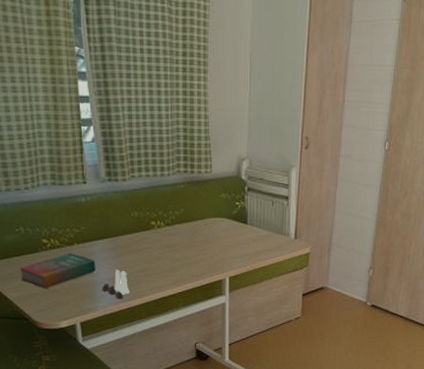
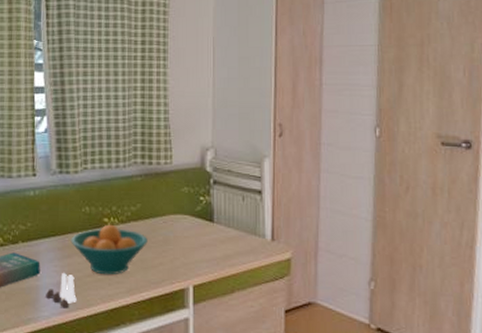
fruit bowl: none [122,227,191,271] -> present [71,224,148,275]

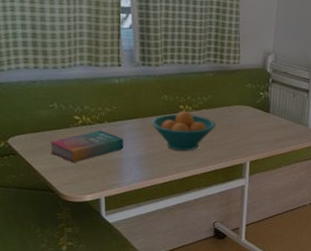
salt and pepper shaker set: present [46,273,77,309] -> none [128,149,155,177]

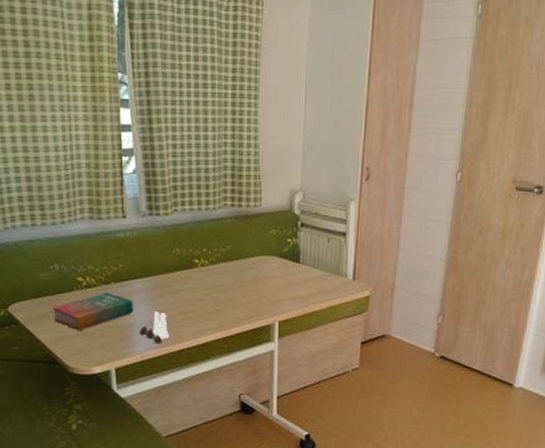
salt and pepper shaker set: none [128,149,155,177] -> present [139,311,169,344]
fruit bowl: present [151,110,216,152] -> none [162,265,237,313]

